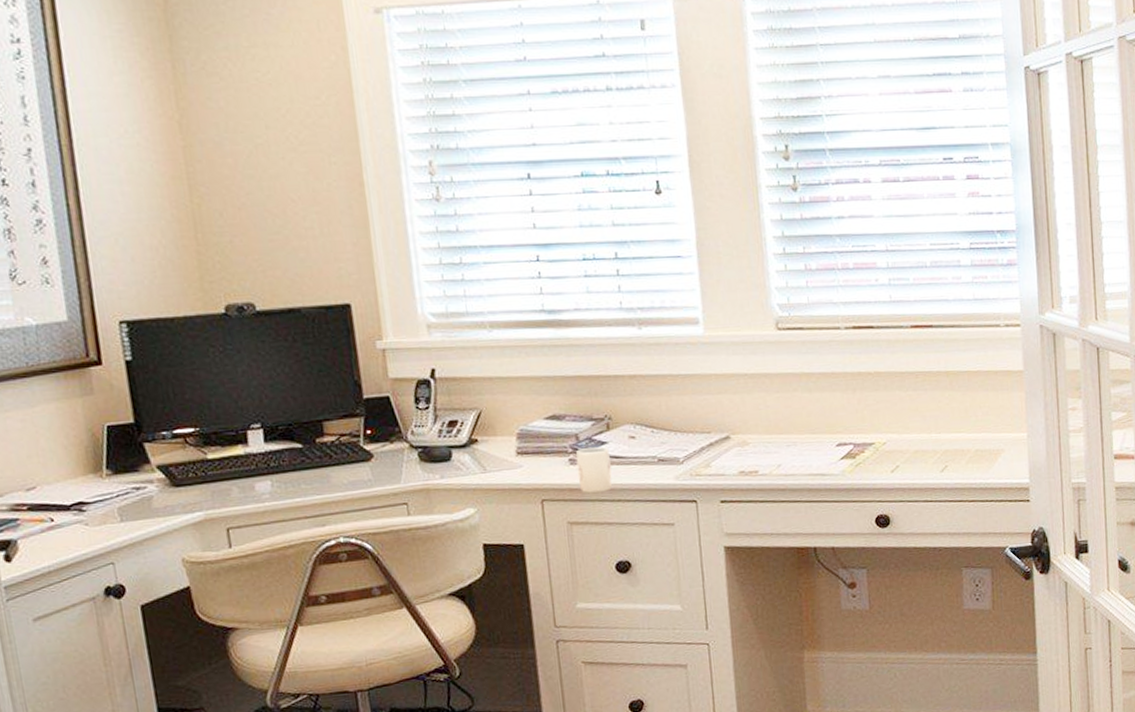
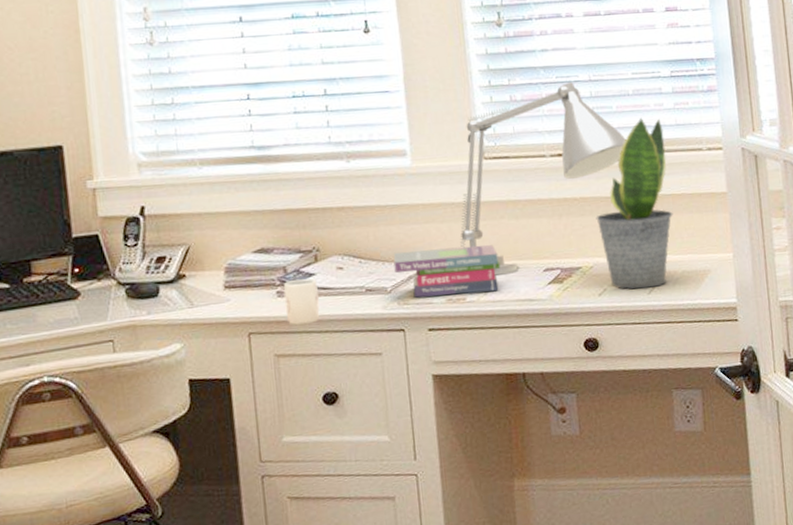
books: none [685,418,793,469] -> present [393,245,501,298]
desk lamp: none [752,252,923,449] -> present [460,82,626,276]
potted plant: none [890,290,968,467] -> present [596,117,673,289]

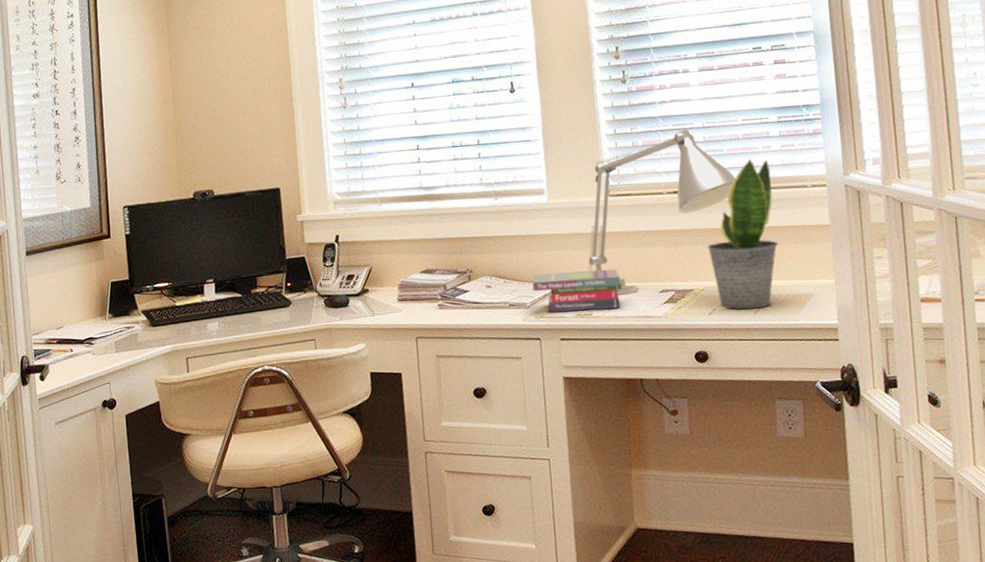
mug: present [283,278,320,325] -> none [443,294,472,332]

